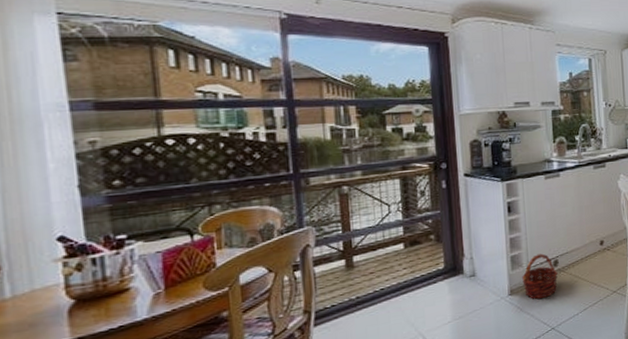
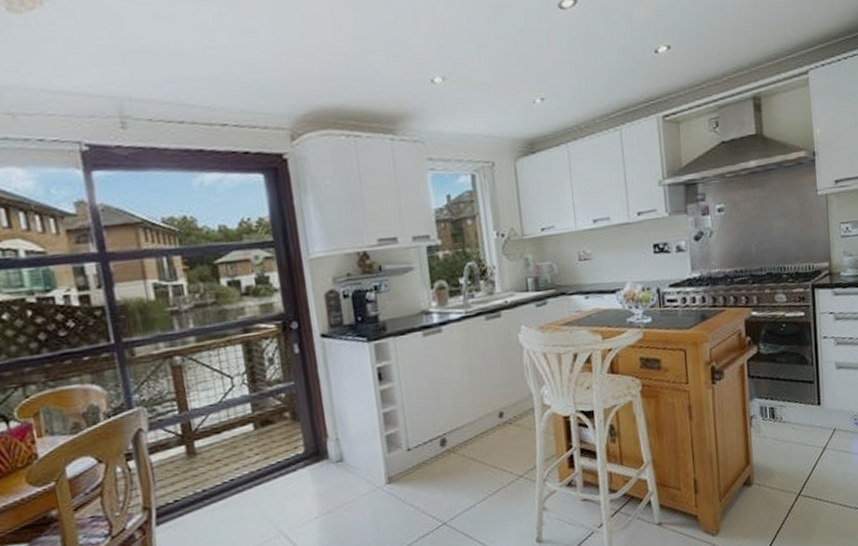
basket: present [522,253,558,299] -> none [402,430,447,488]

